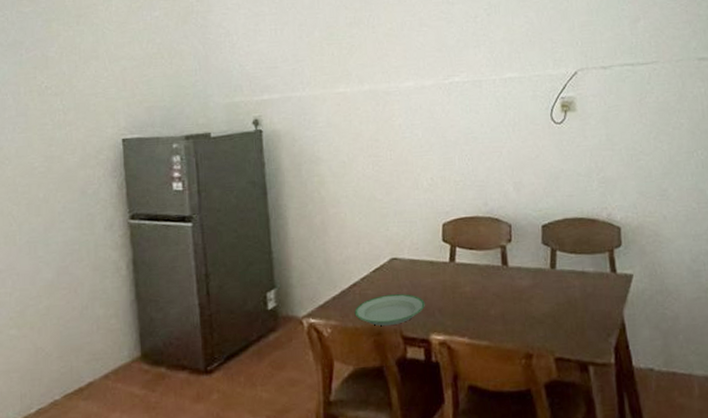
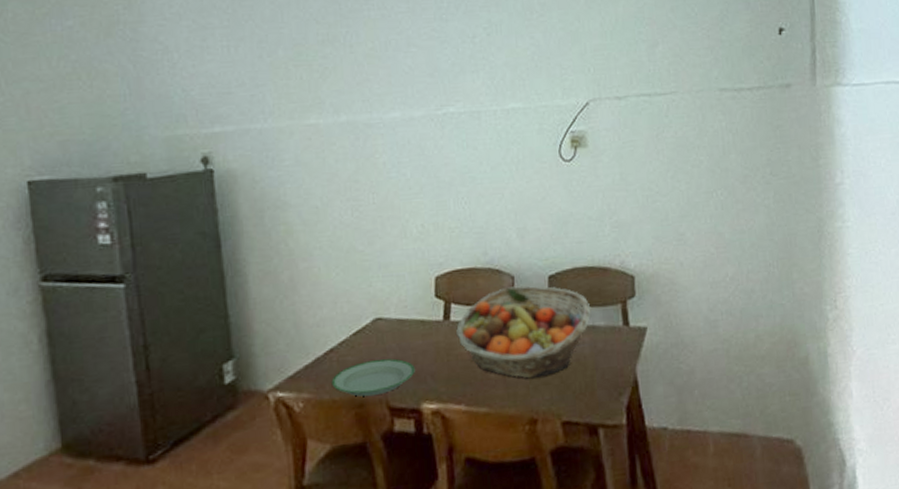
fruit basket: none [460,233,581,317] -> present [455,285,592,379]

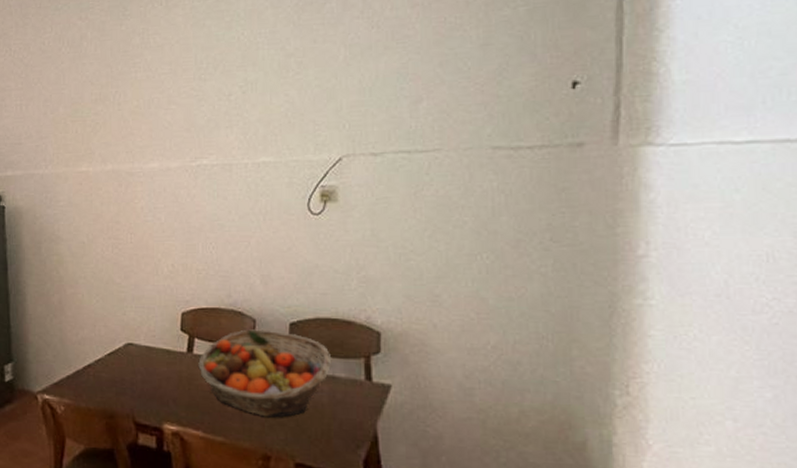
plate: present [331,358,415,397] -> none [88,379,159,411]

